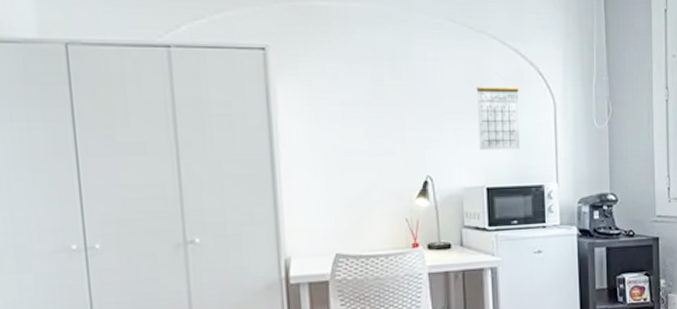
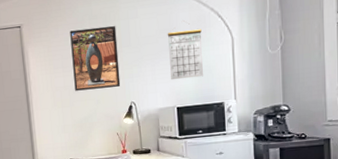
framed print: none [342,65,413,154] -> present [70,25,121,91]

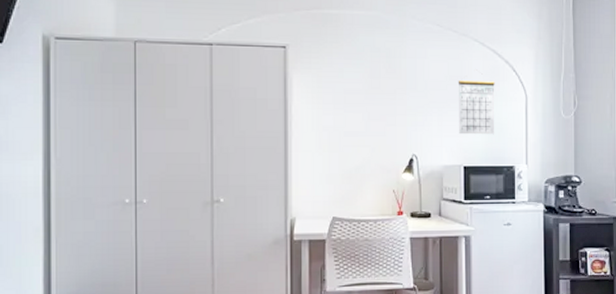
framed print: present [70,25,121,91] -> none [346,61,402,134]

